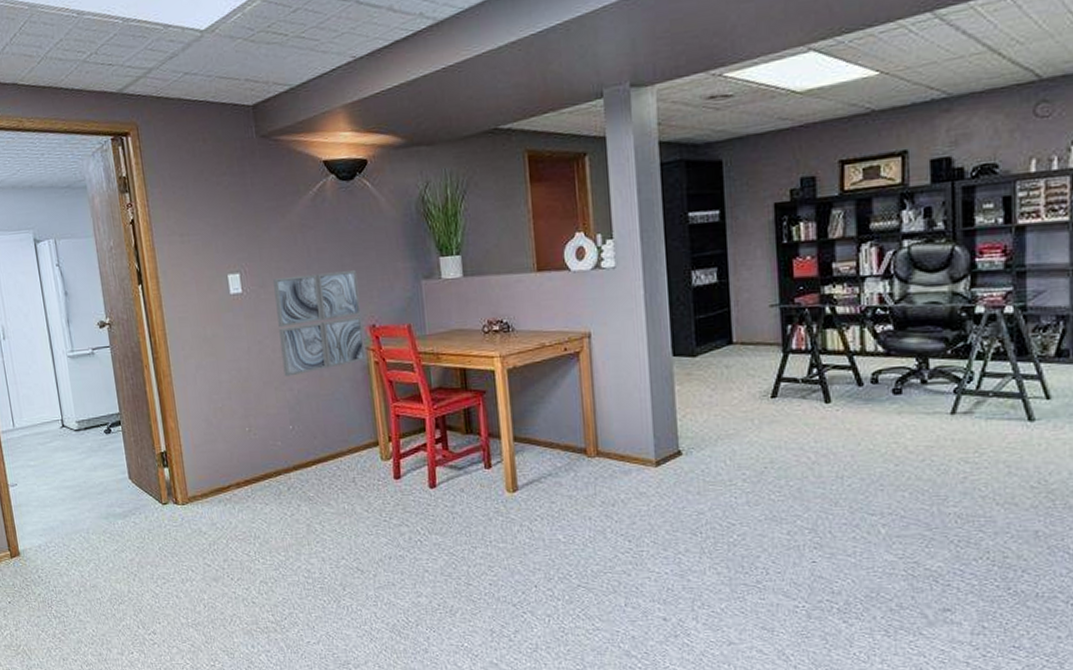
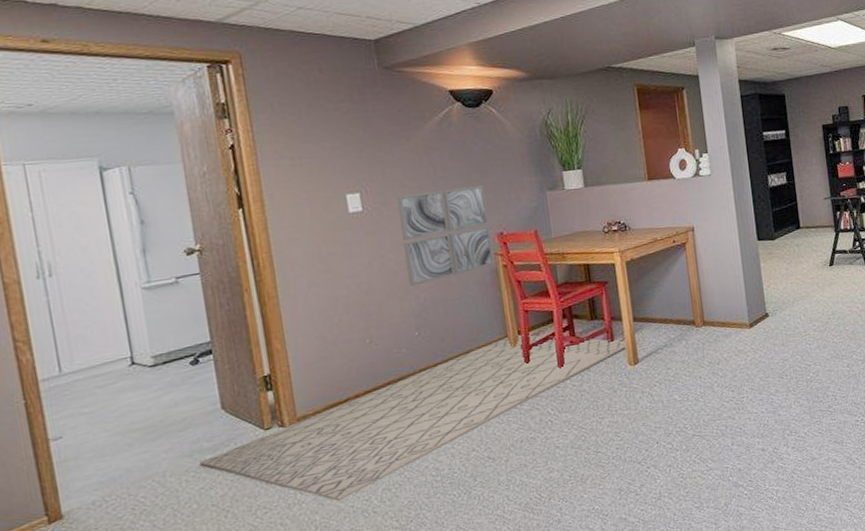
rug: none [113,441,506,585] -> present [199,334,628,501]

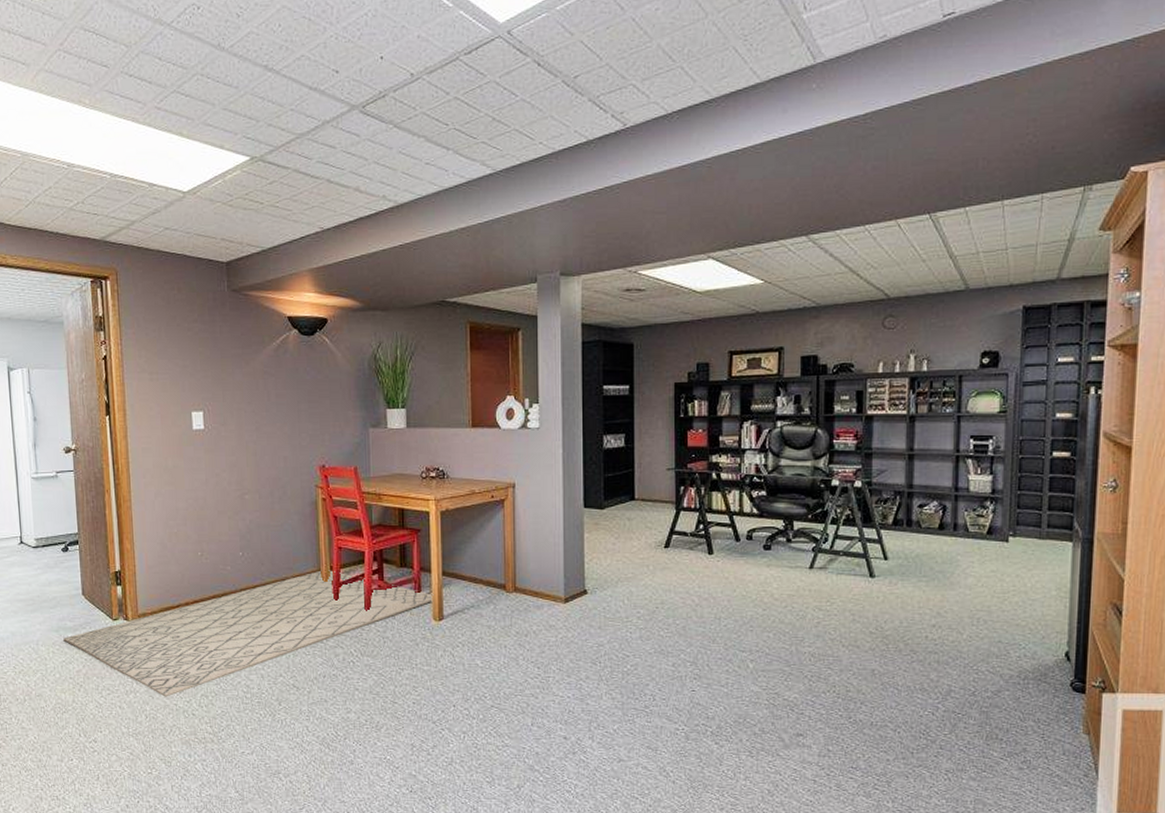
wall art: present [397,186,494,287] -> none [234,416,314,508]

